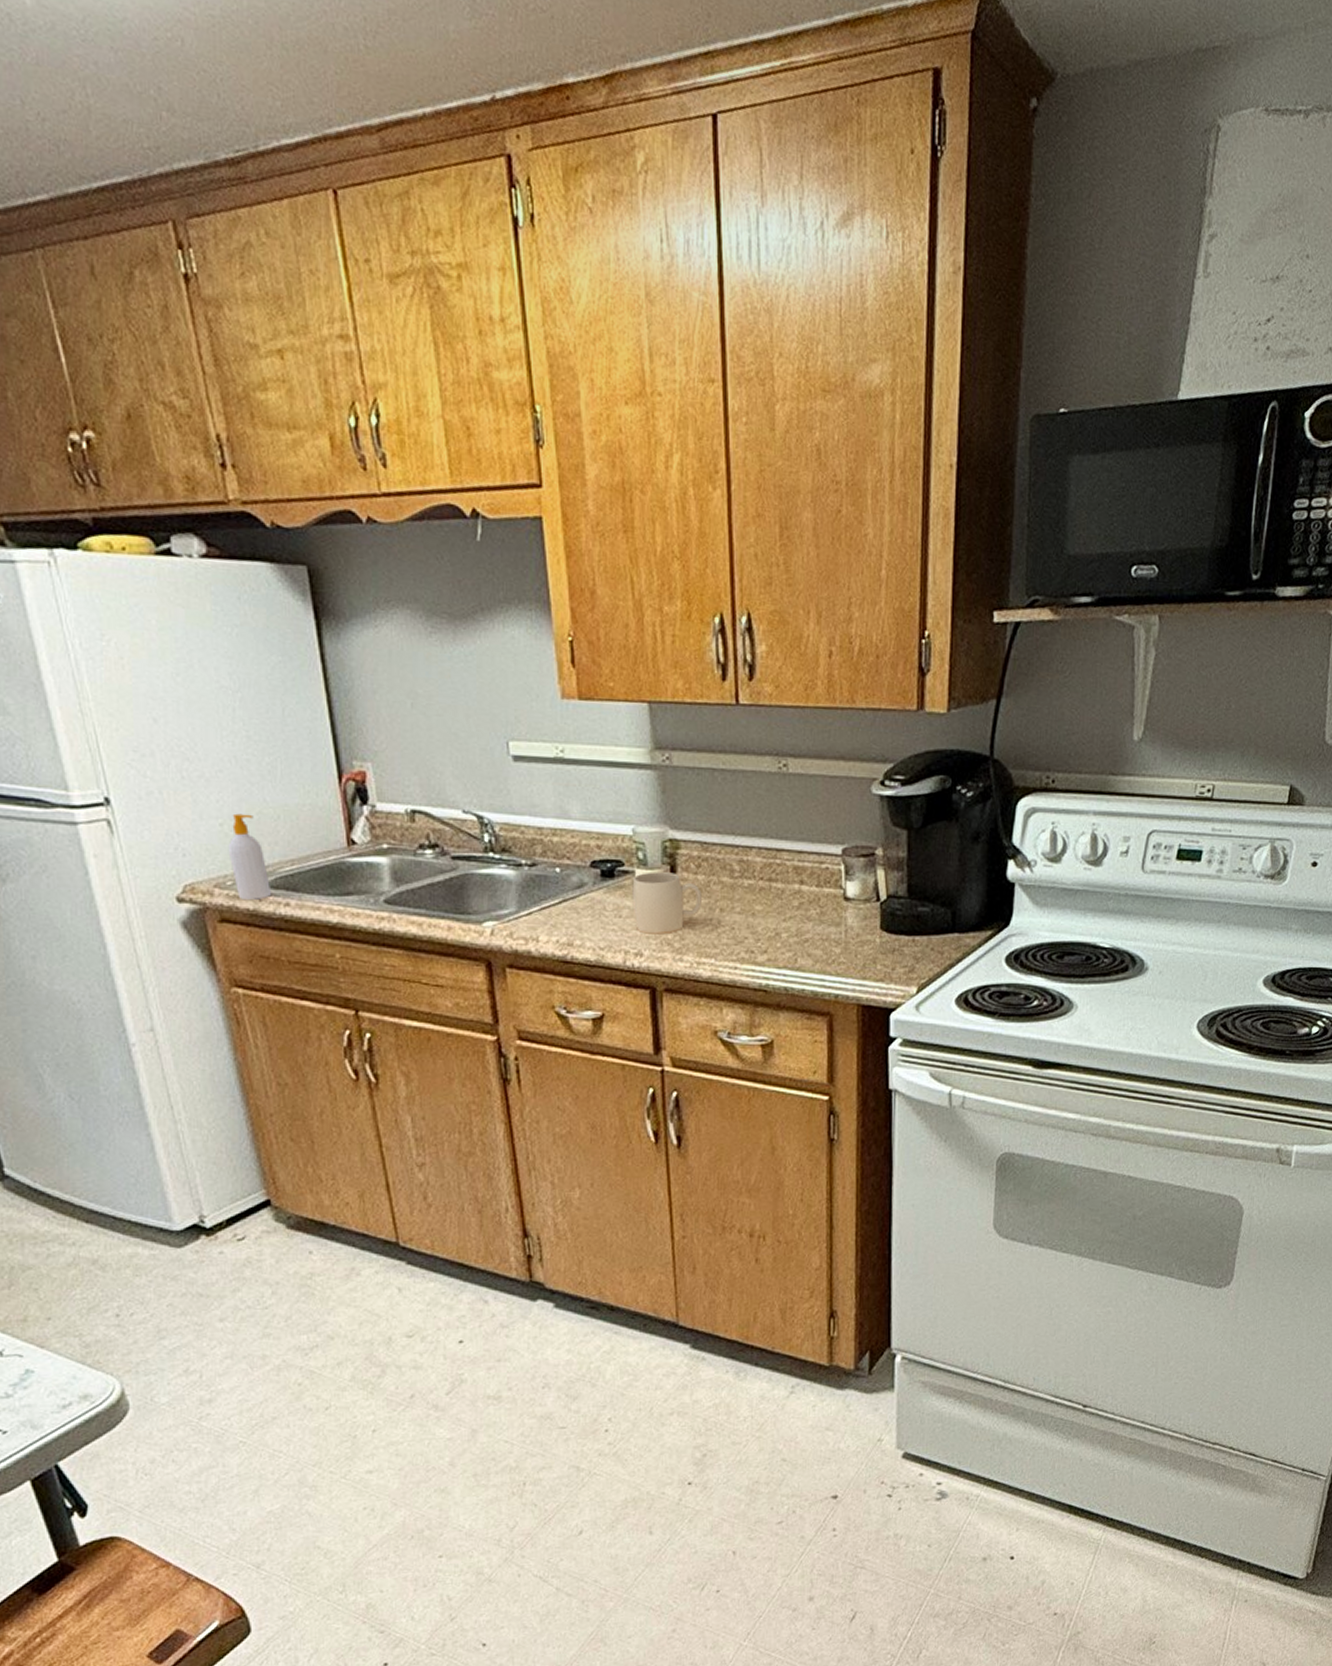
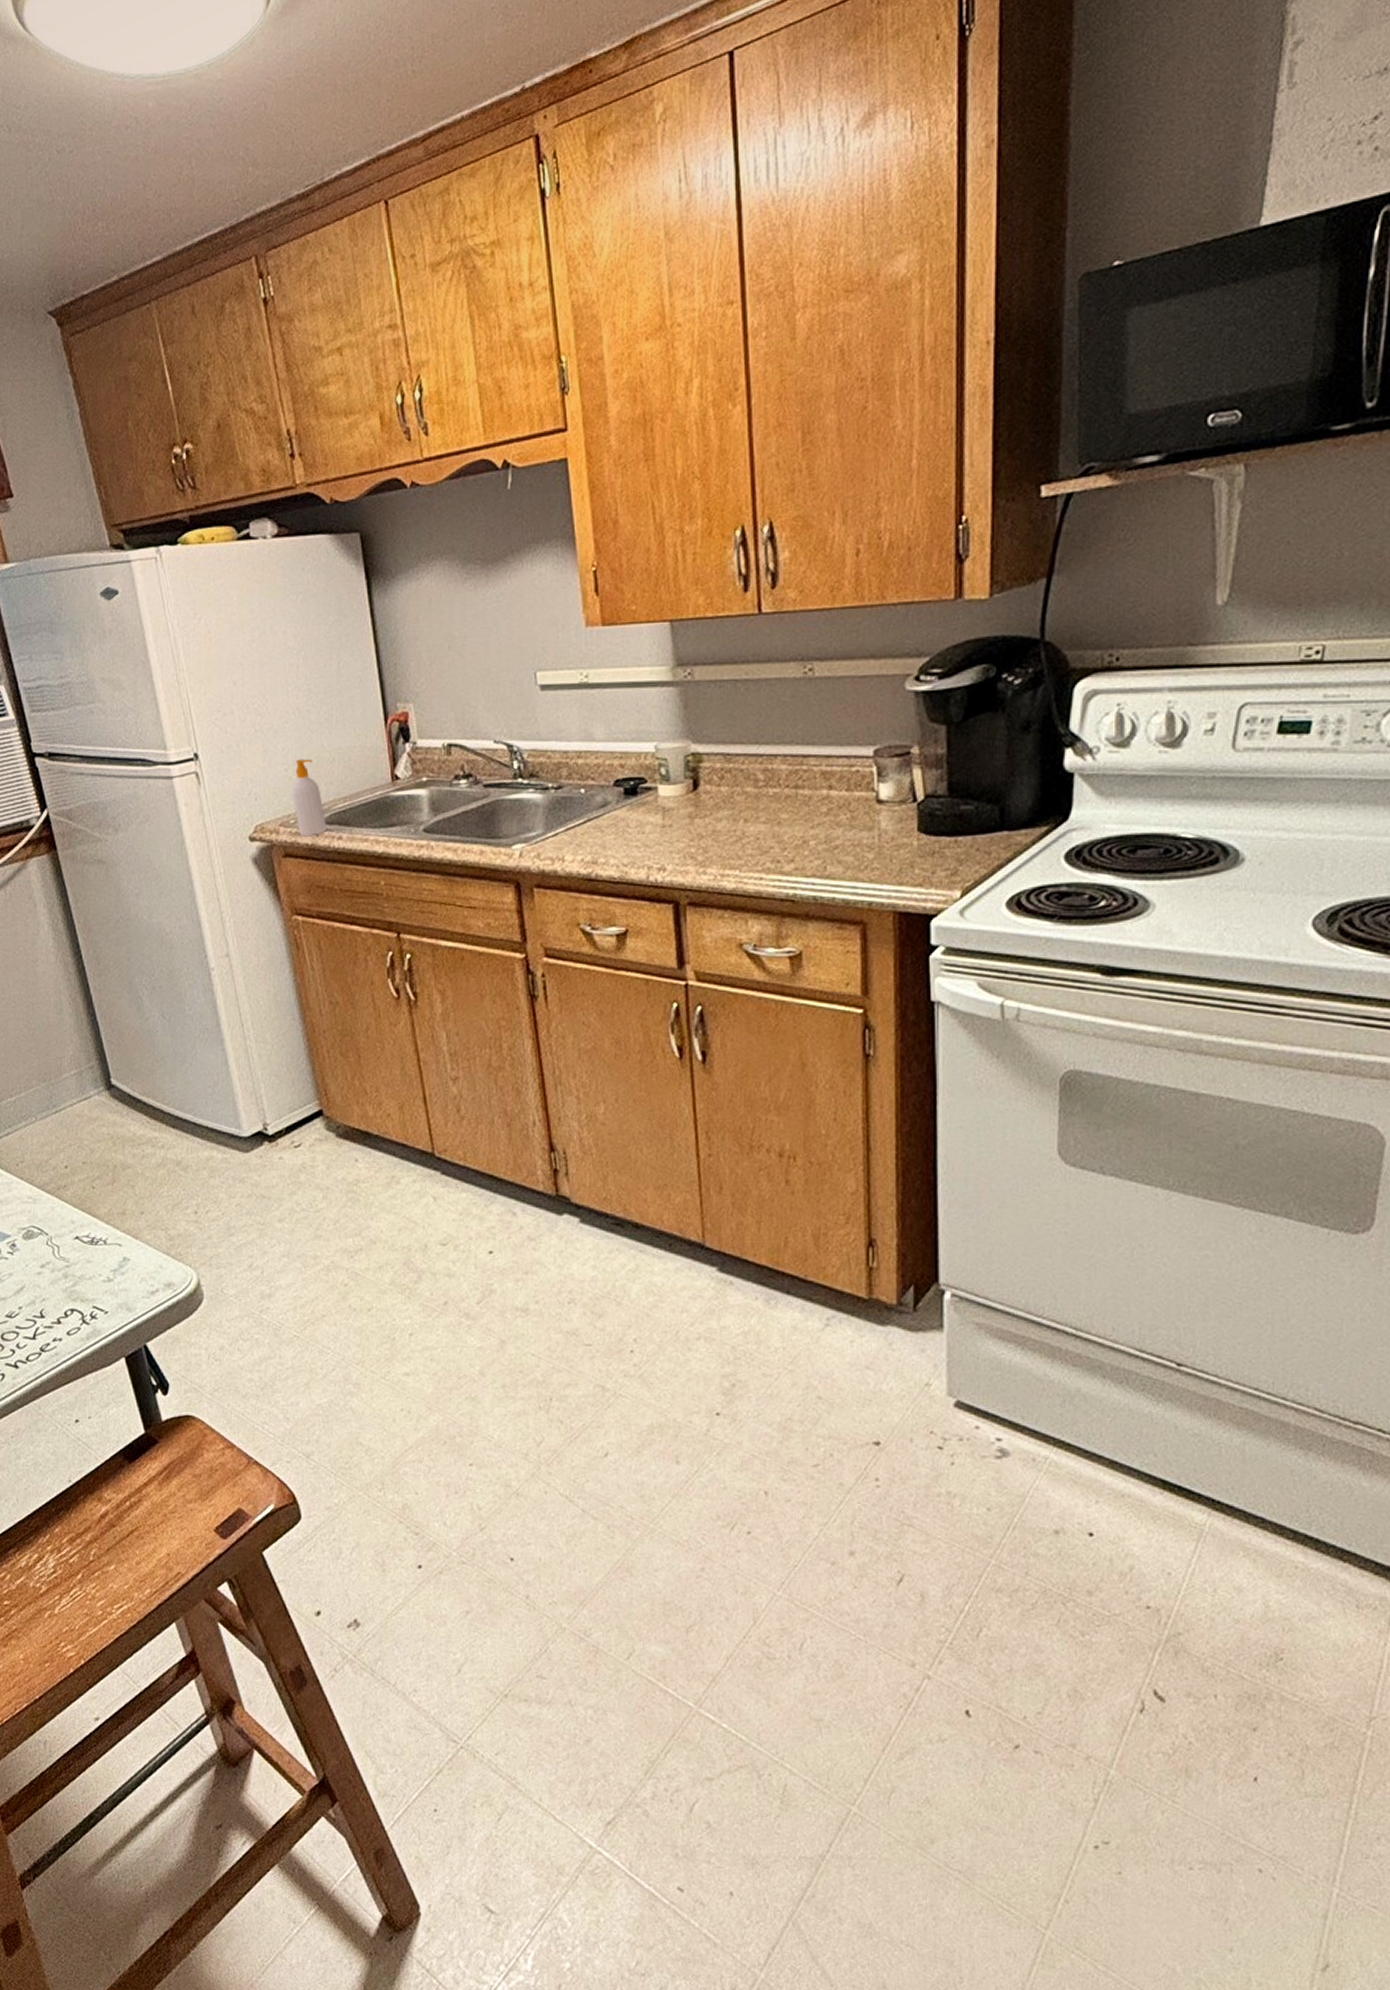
mug: present [632,872,702,935] -> none [655,786,725,849]

